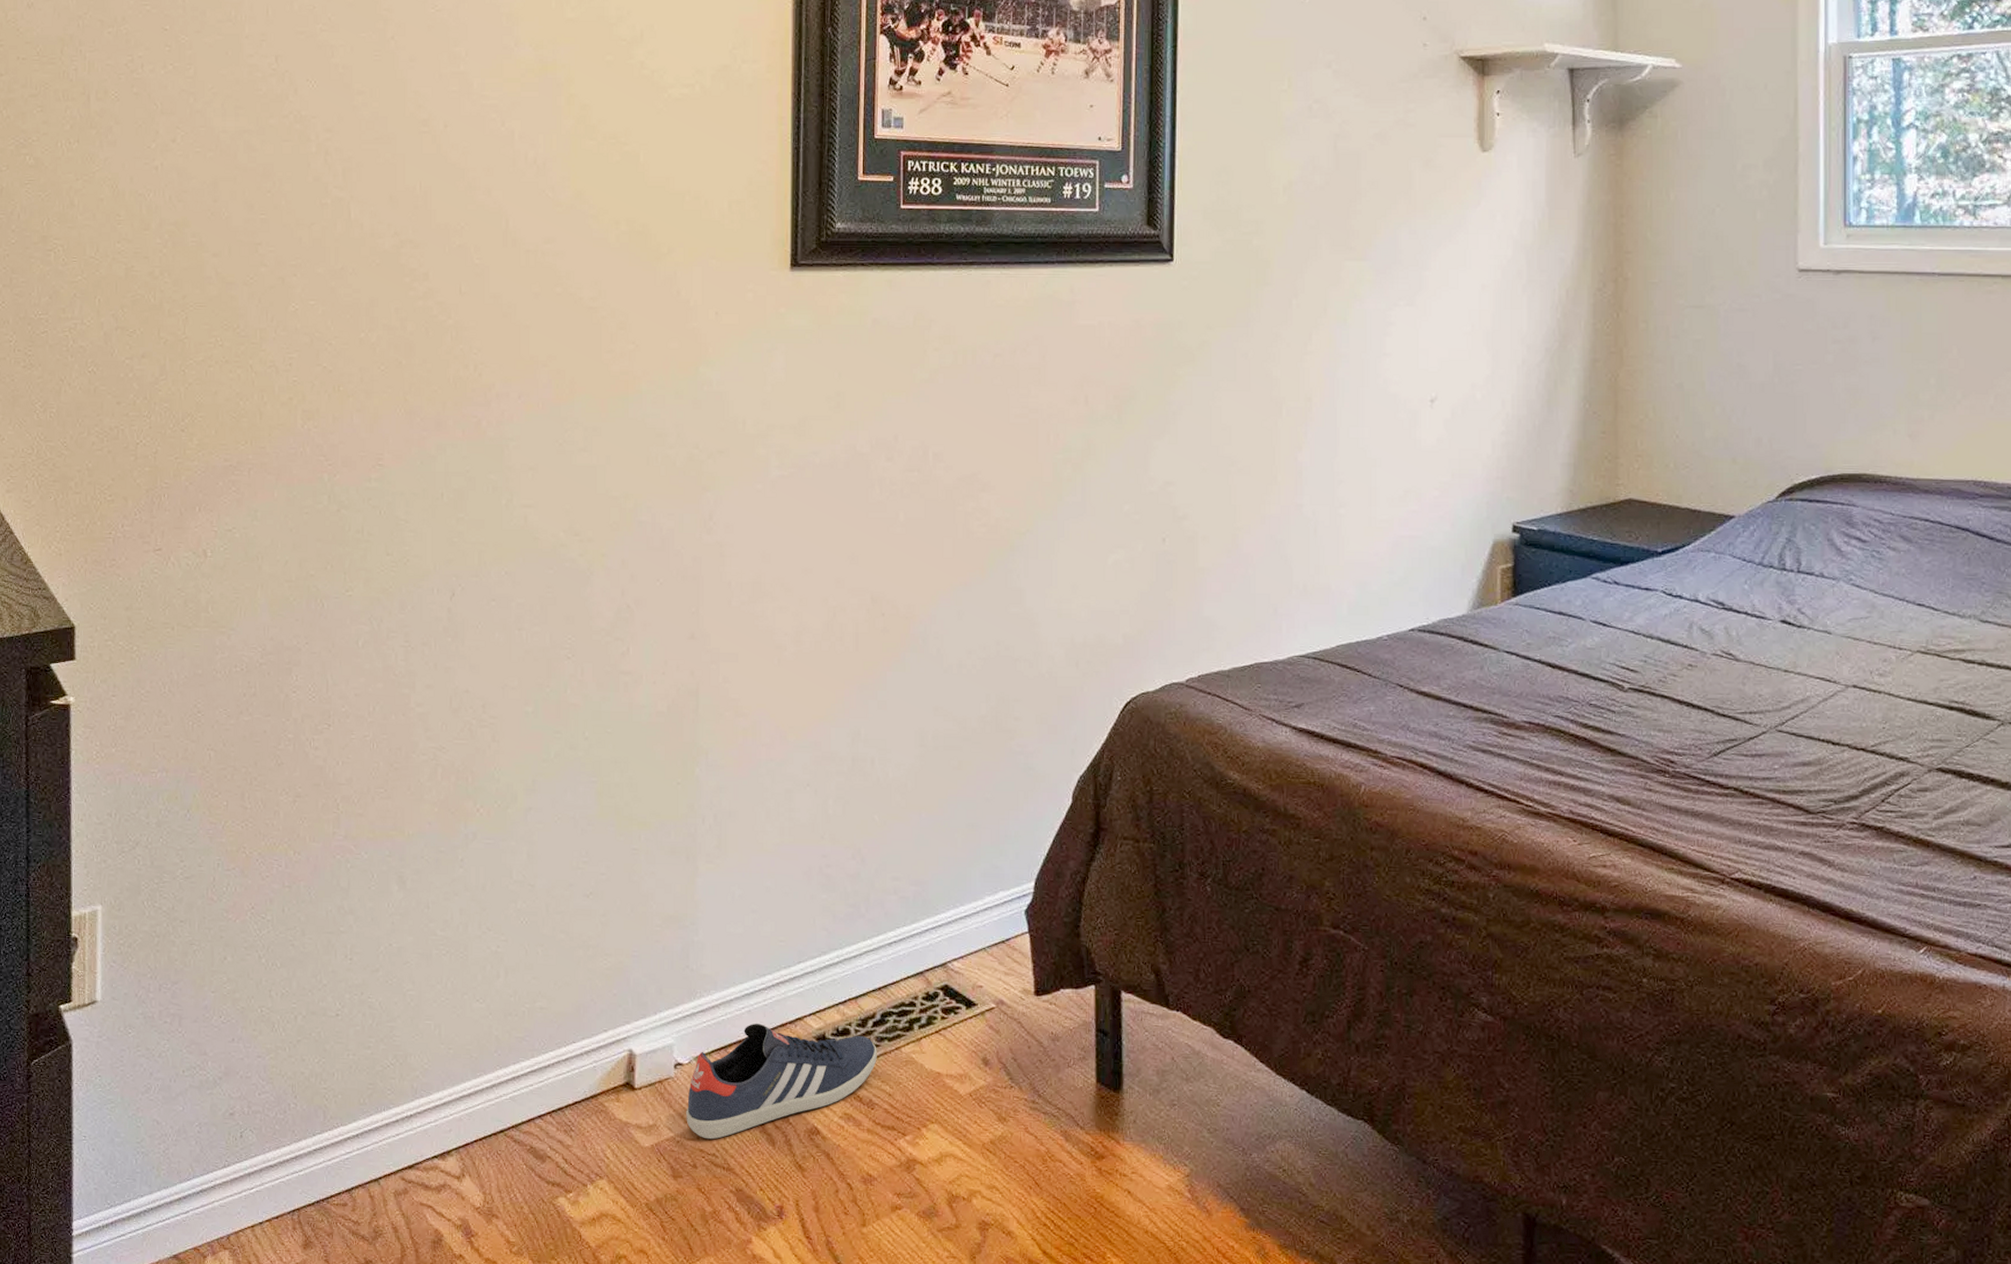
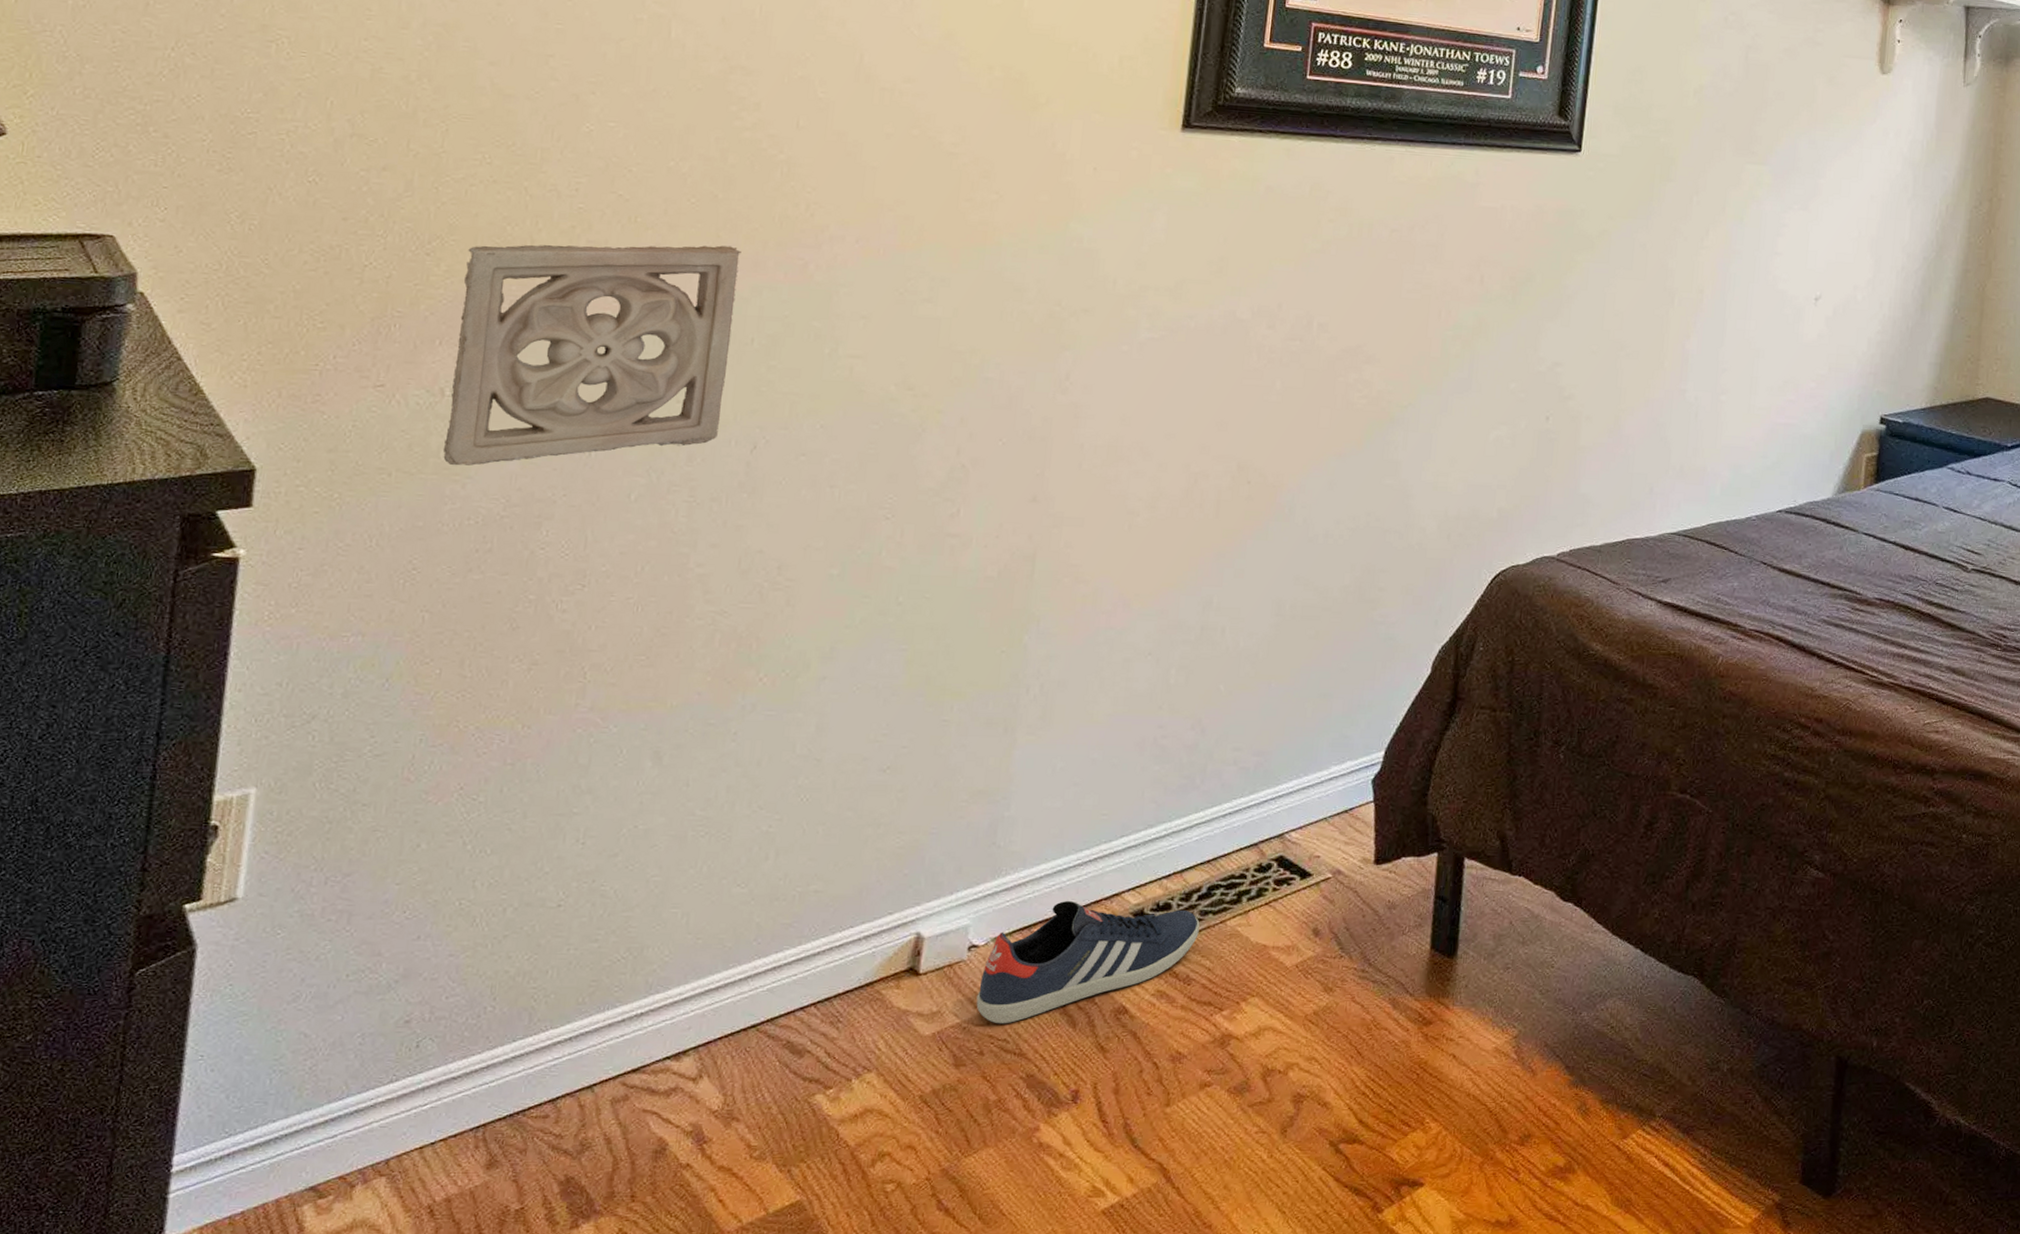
wall ornament: none [210,408,426,619] -> present [443,245,742,466]

